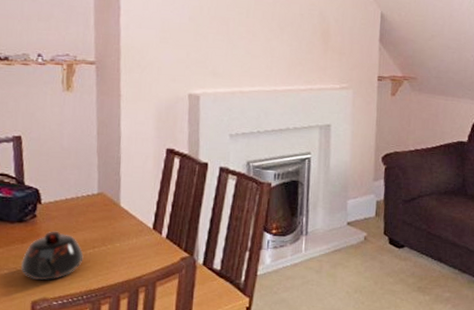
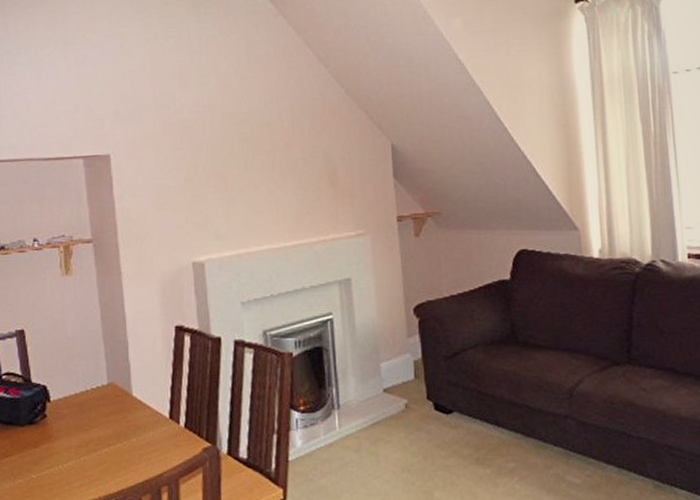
teapot: present [20,231,84,281] -> none [34,430,99,489]

